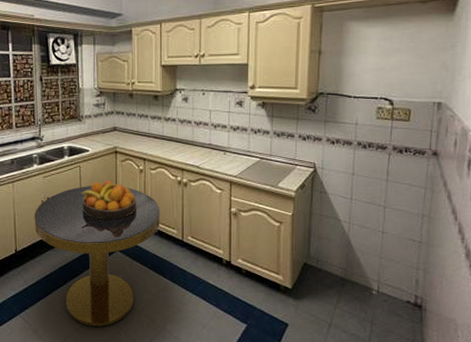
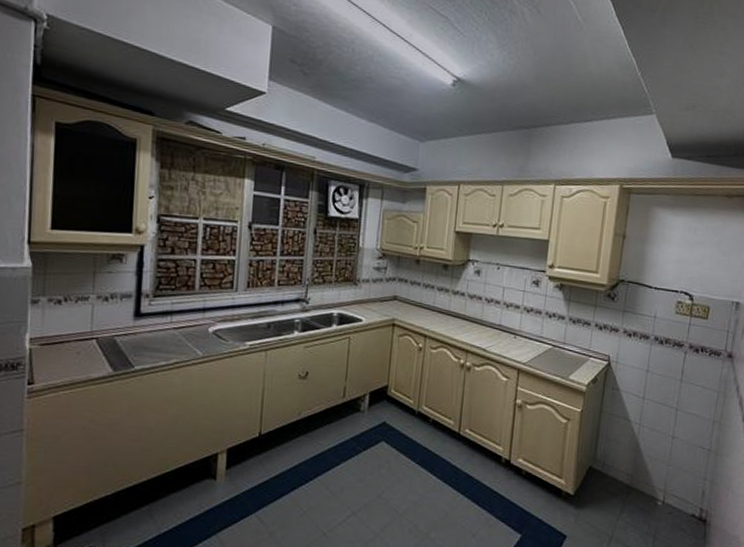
side table: present [34,185,161,327] -> none [286,361,438,532]
fruit bowl: present [81,180,137,220] -> none [346,356,412,404]

